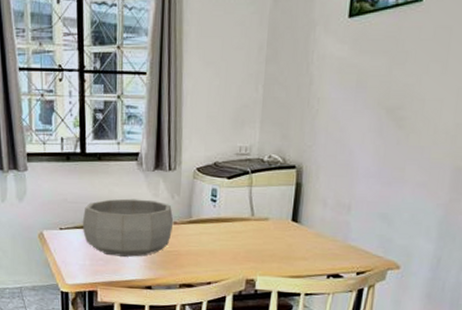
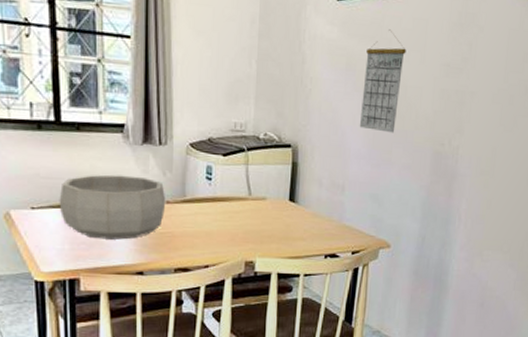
calendar: none [369,41,426,150] -> present [359,29,406,133]

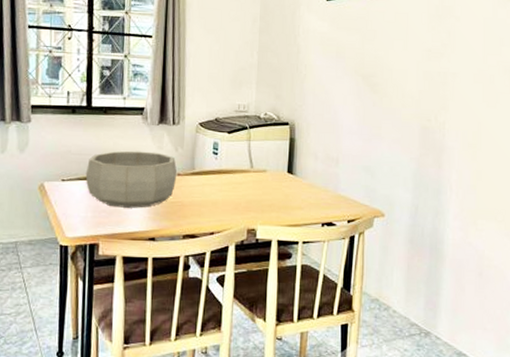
calendar: present [359,29,406,133] -> none [350,22,390,111]

